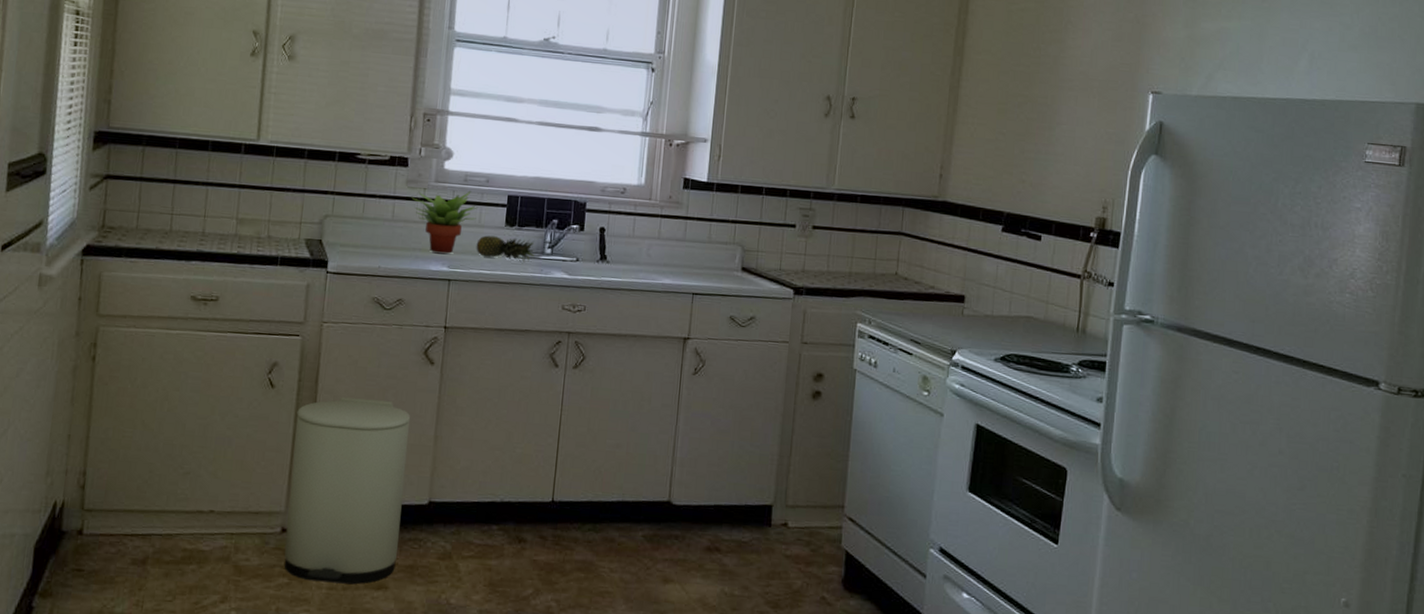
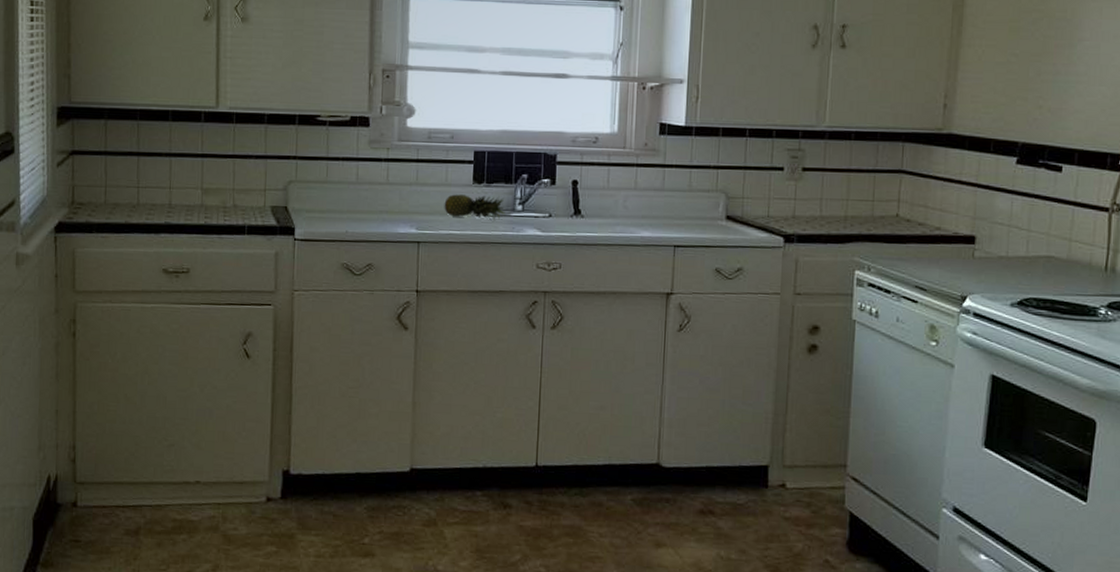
pedal bin: present [284,397,411,584] -> none [270,366,388,552]
succulent plant: present [411,191,479,254] -> none [375,148,445,216]

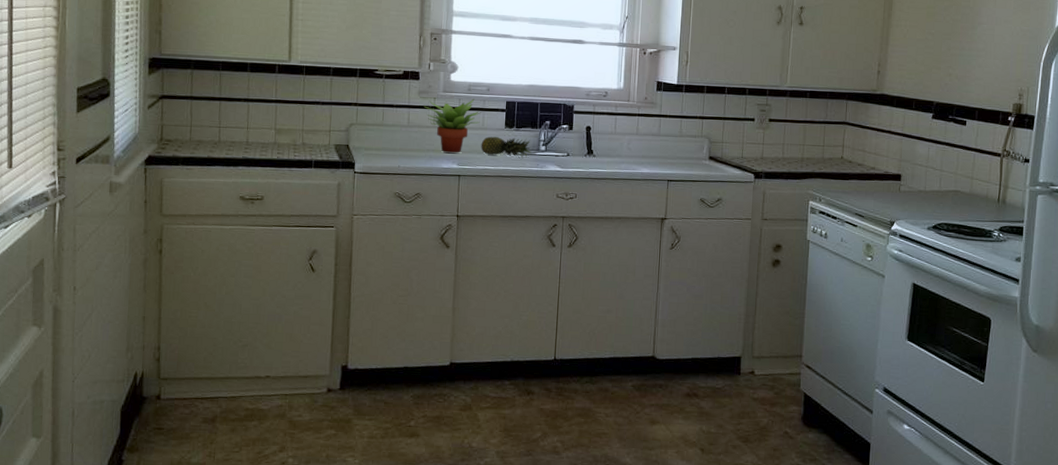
succulent plant: none [375,148,445,216] -> present [423,99,482,154]

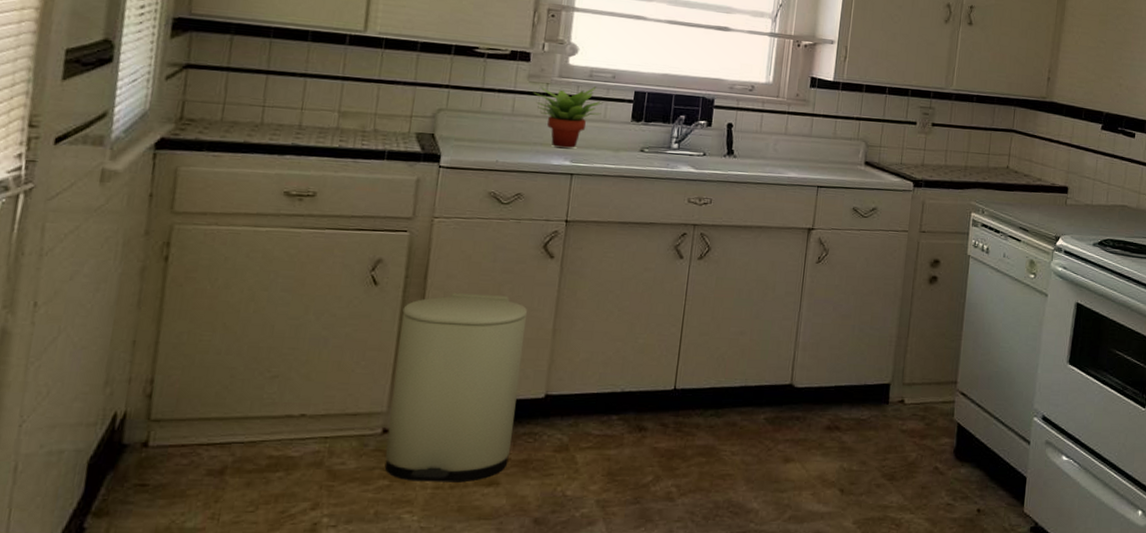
pedal bin: none [330,278,432,434] -> present [384,293,528,482]
fruit: present [481,136,531,159] -> none [600,130,661,157]

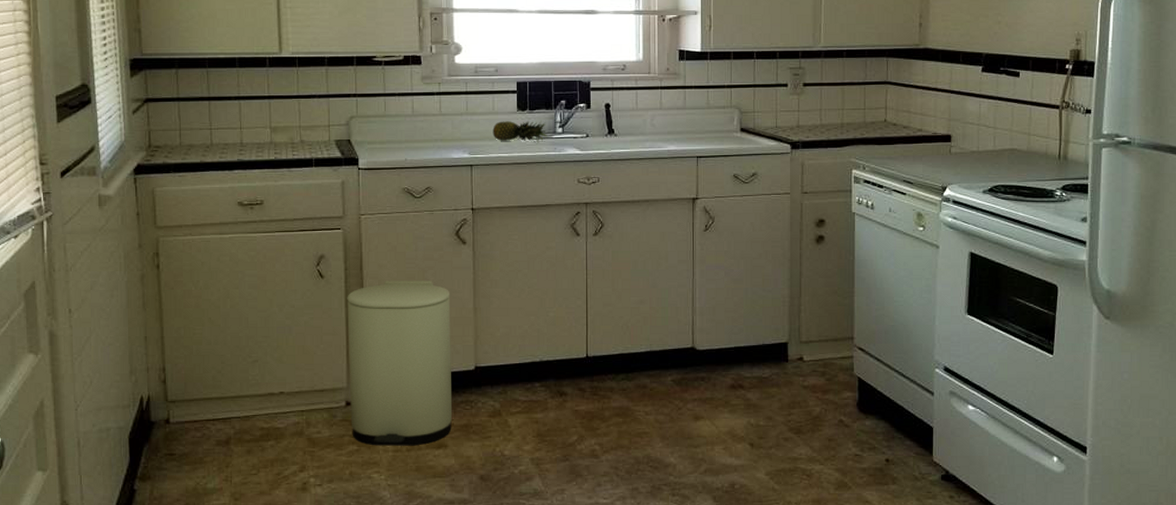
succulent plant: present [533,86,604,149] -> none [428,81,491,142]
fruit: none [600,130,661,157] -> present [492,121,548,143]

